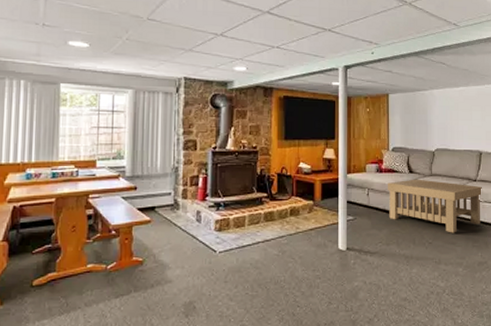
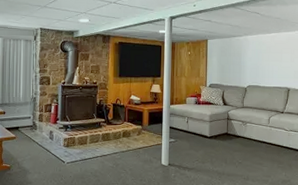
coffee table: present [388,179,482,233] -> none [205,110,288,156]

